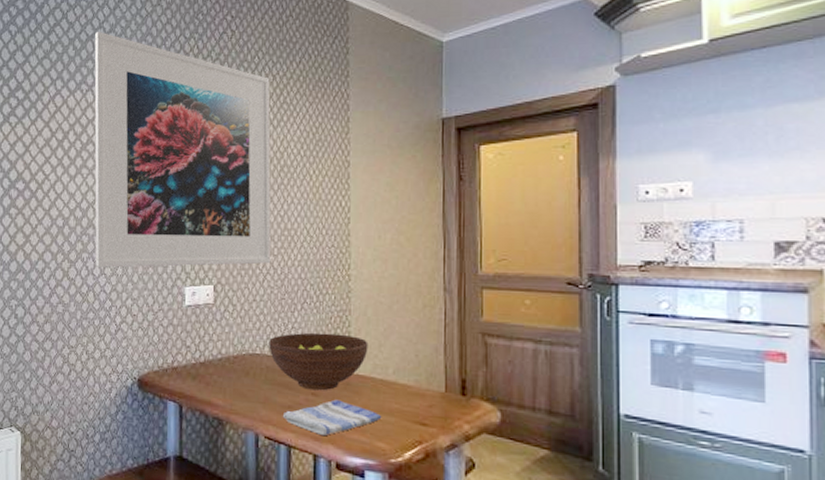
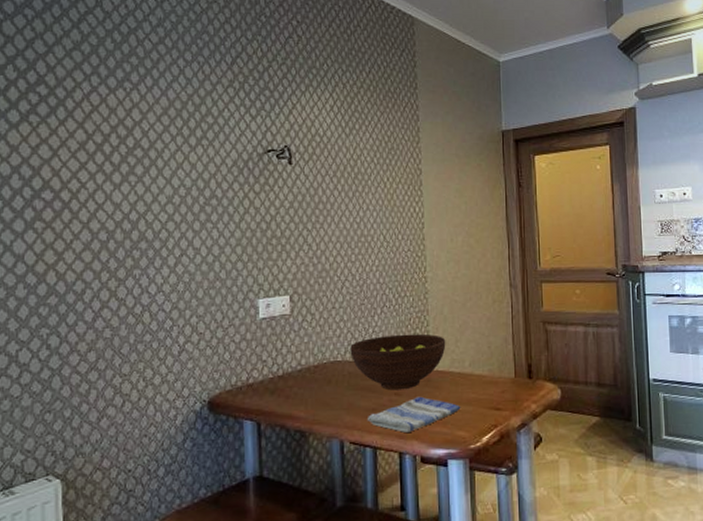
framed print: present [94,31,271,268] -> none [139,24,349,284]

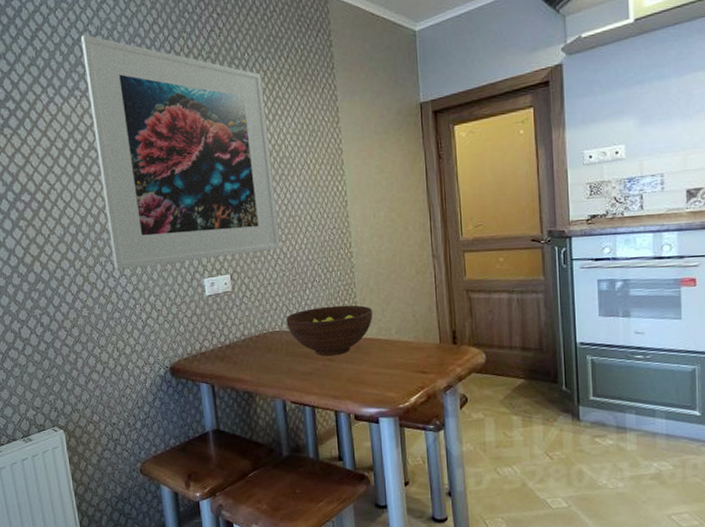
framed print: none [139,24,349,284] -> present [81,34,281,269]
dish towel: present [367,396,461,432] -> none [304,361,390,393]

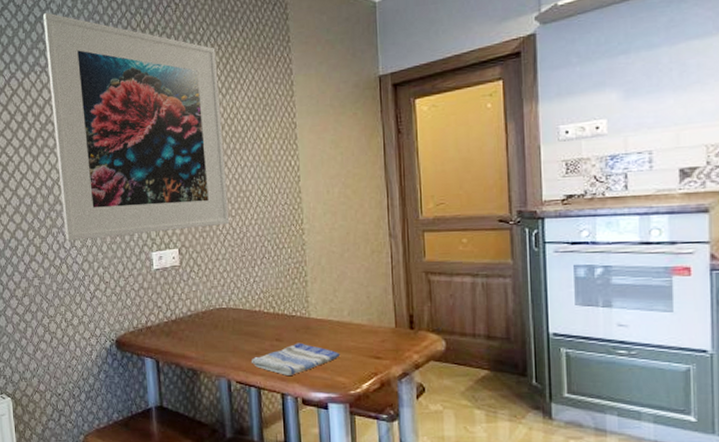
fruit bowl: present [286,305,373,357] -> none [233,283,324,336]
dish towel: none [304,361,390,393] -> present [251,343,341,375]

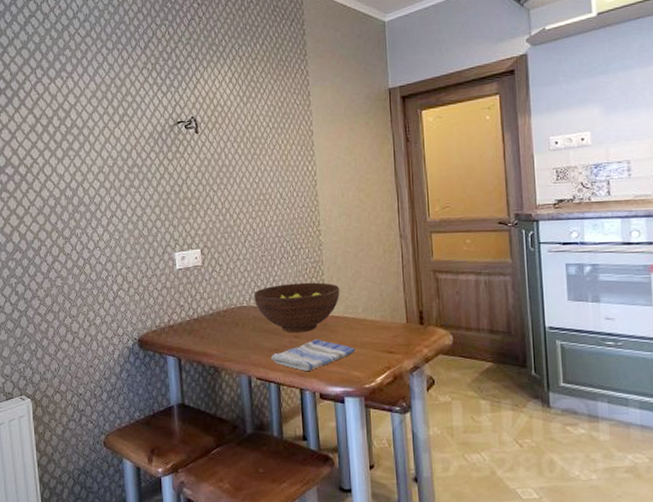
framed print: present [43,12,230,240] -> none [70,21,251,241]
fruit bowl: none [233,283,324,336] -> present [254,282,340,333]

